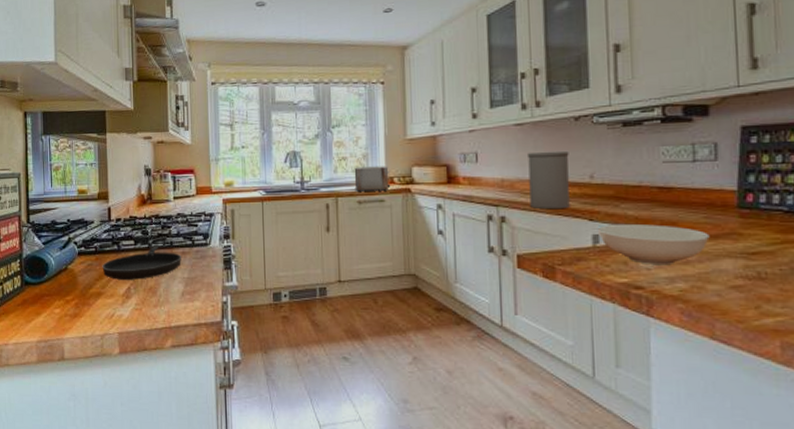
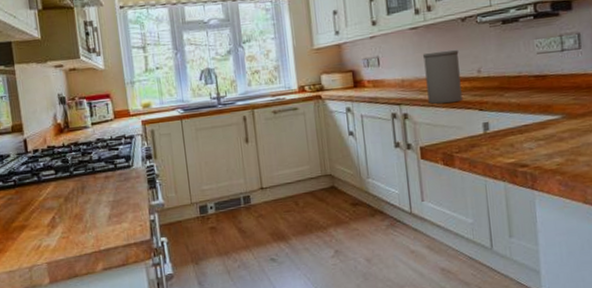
frying pan: present [102,244,181,280] -> none [23,171,106,211]
toaster: present [354,166,391,192] -> none [267,76,303,102]
bowl: present [597,224,710,264] -> none [486,109,579,145]

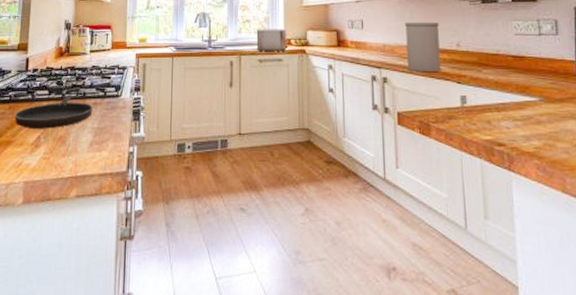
frying pan: none [23,171,106,211] -> present [14,94,93,129]
toaster: none [267,76,303,102] -> present [256,29,288,51]

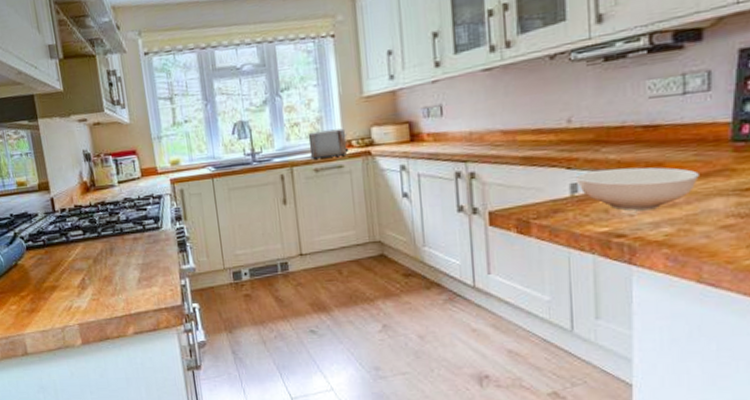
frying pan: present [14,94,93,129] -> none [52,232,134,272]
canister: present [405,21,441,73] -> none [498,94,545,161]
bowl: none [464,88,556,124] -> present [575,167,699,211]

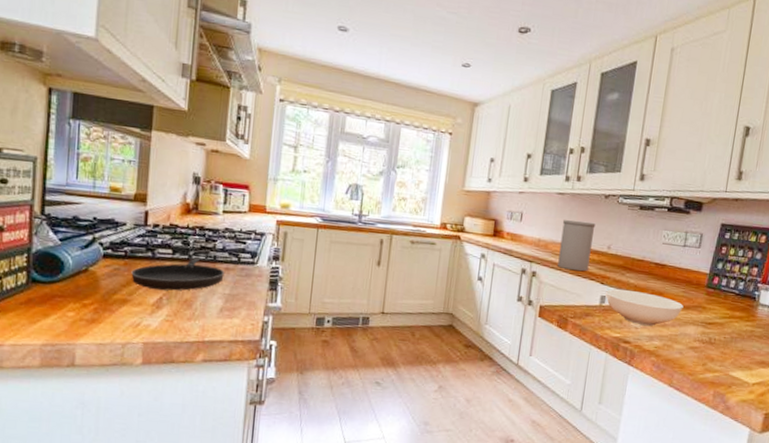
frying pan: none [52,232,134,272] -> present [131,256,224,291]
toaster: present [308,128,349,159] -> none [410,209,445,235]
canister: none [498,94,545,161] -> present [557,219,596,271]

